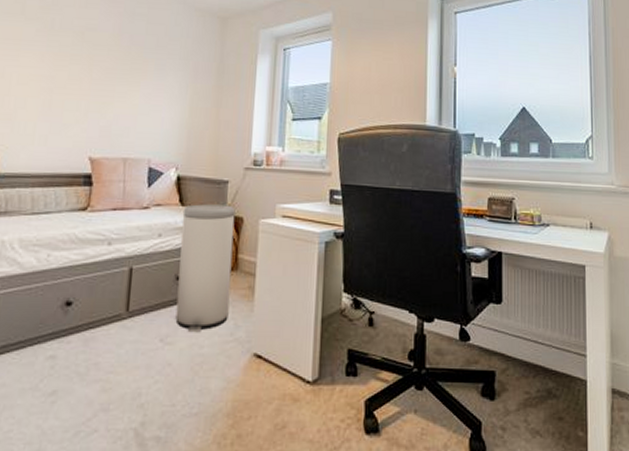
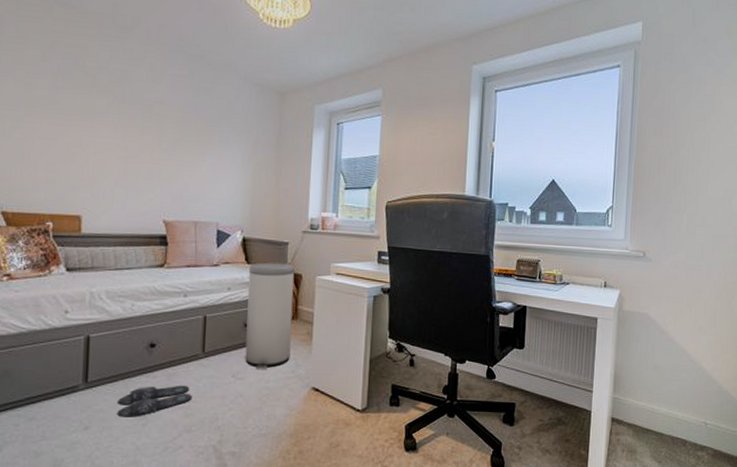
slippers: none [22,352,112,393] -> present [117,385,193,417]

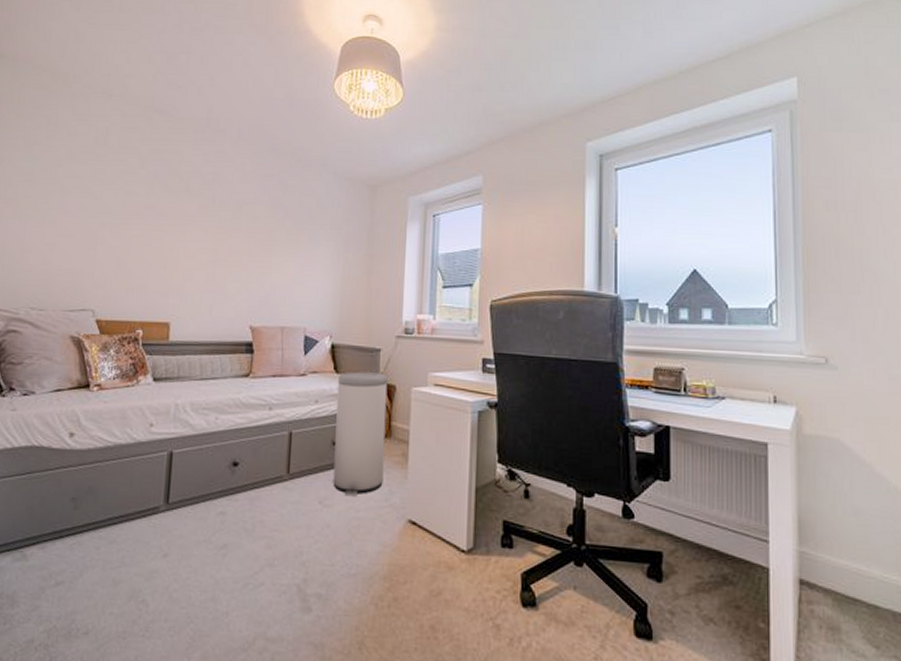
slippers: present [117,385,193,417] -> none [197,510,276,546]

